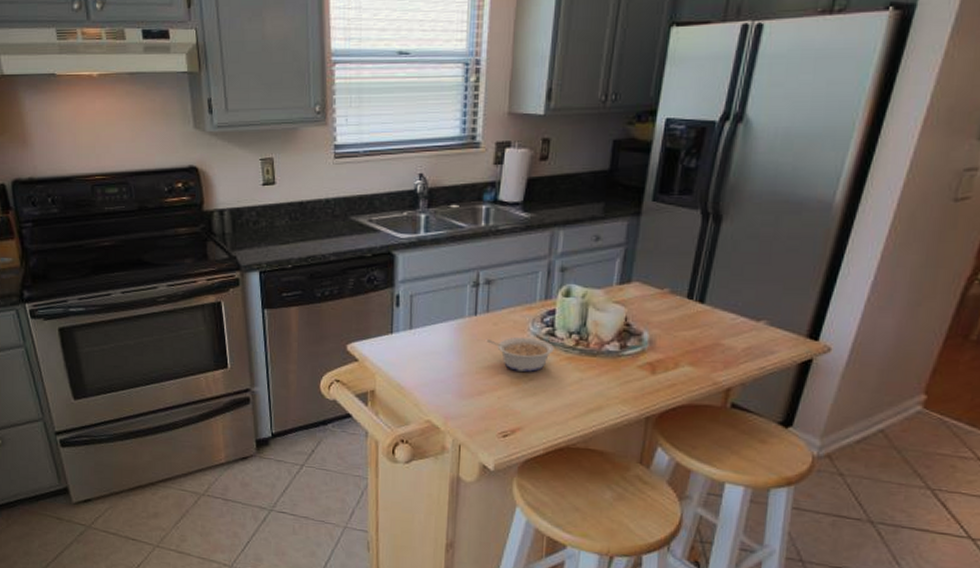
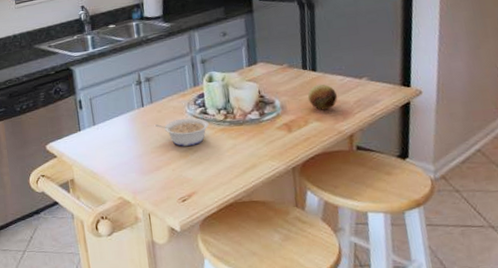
fruit: none [685,320,724,353] -> present [307,84,338,110]

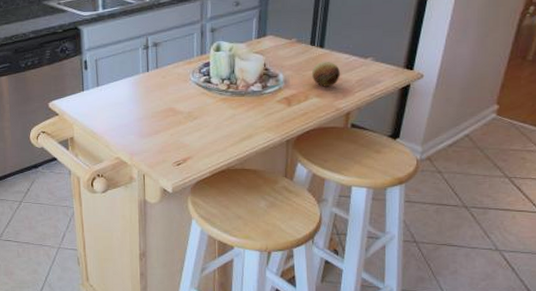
legume: present [155,117,209,146] -> none [158,85,211,113]

